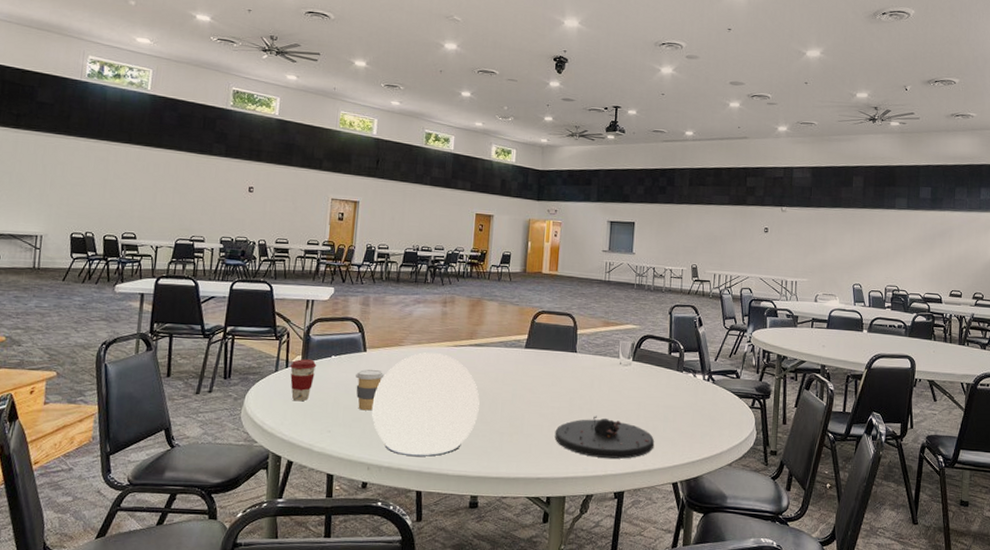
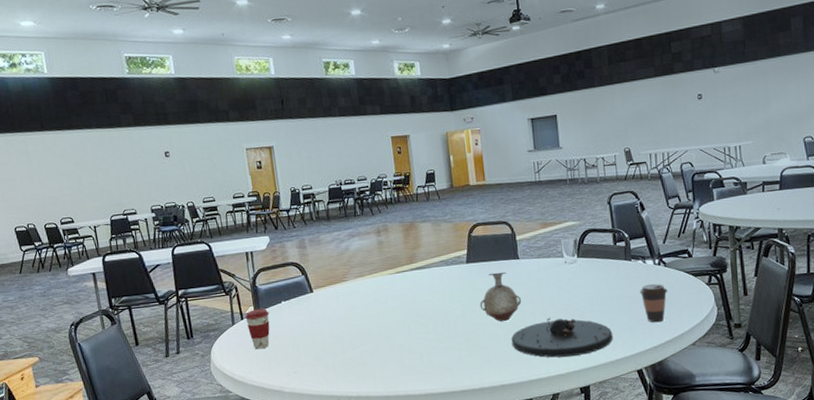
coffee cup: present [356,369,385,411] -> none [308,307,335,348]
plate: present [372,352,480,457] -> none [329,282,433,383]
vase: none [530,362,572,413] -> present [479,271,522,322]
coffee cup: none [686,398,713,438] -> present [639,283,668,323]

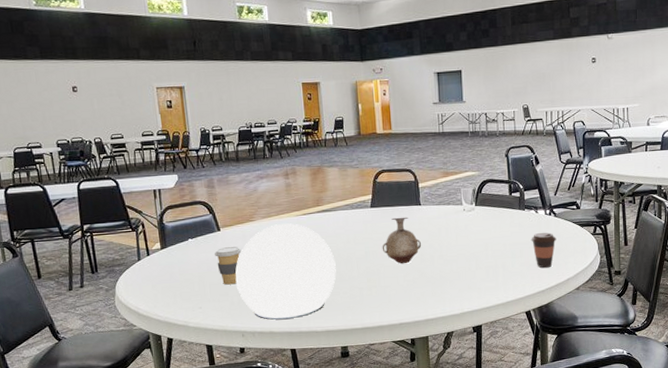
coffee cup: present [245,308,270,350] -> none [151,244,176,285]
coffee cup: none [308,307,335,348] -> present [214,246,242,285]
plate: none [329,282,433,383] -> present [235,223,336,320]
plate: present [511,317,613,358] -> none [410,261,505,299]

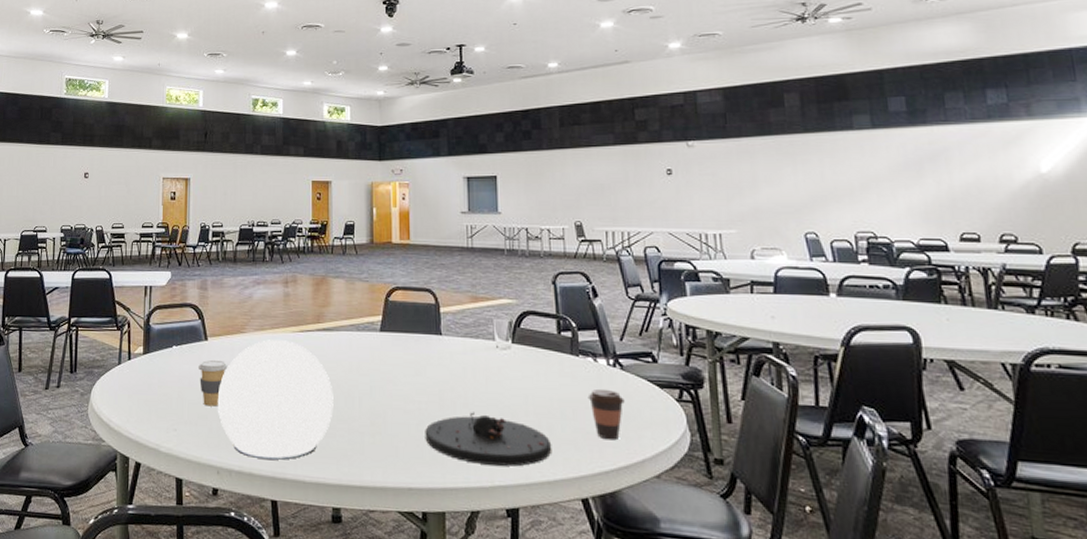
vase: present [382,217,422,264] -> none [391,347,441,409]
plate: none [410,261,505,299] -> present [425,412,552,467]

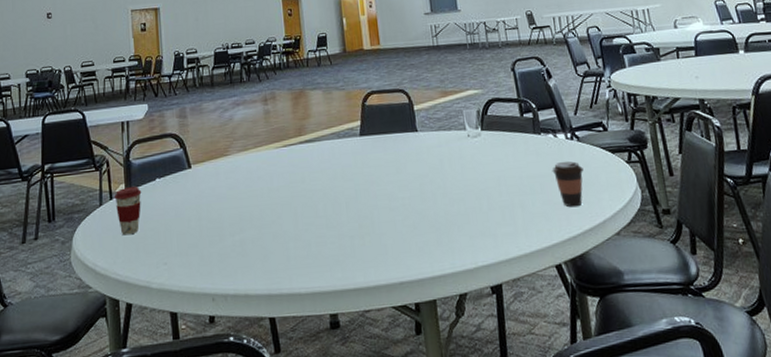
coffee cup: none [133,349,159,397] -> present [114,186,142,236]
coffee cup: present [198,359,228,407] -> none [184,186,214,235]
plate: present [217,340,334,460] -> none [206,157,322,279]
plate: present [425,412,552,467] -> none [410,200,526,249]

